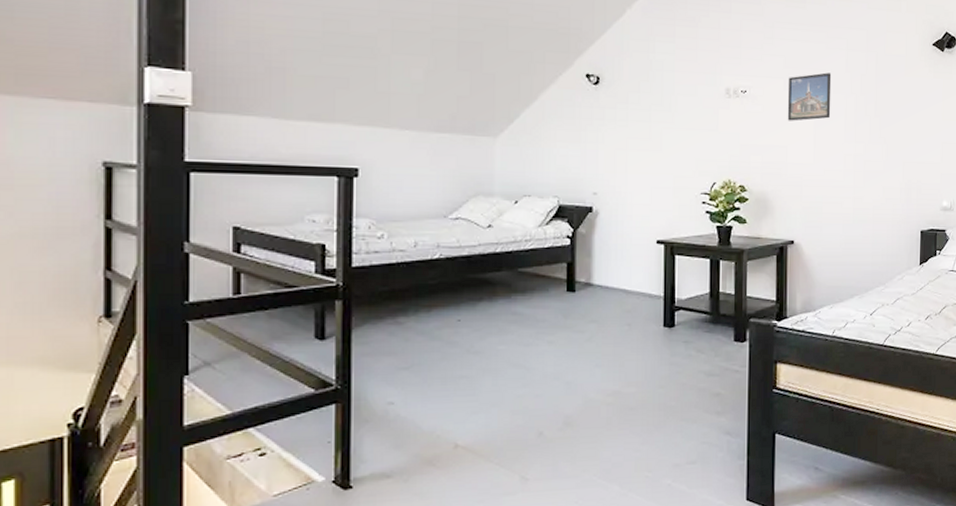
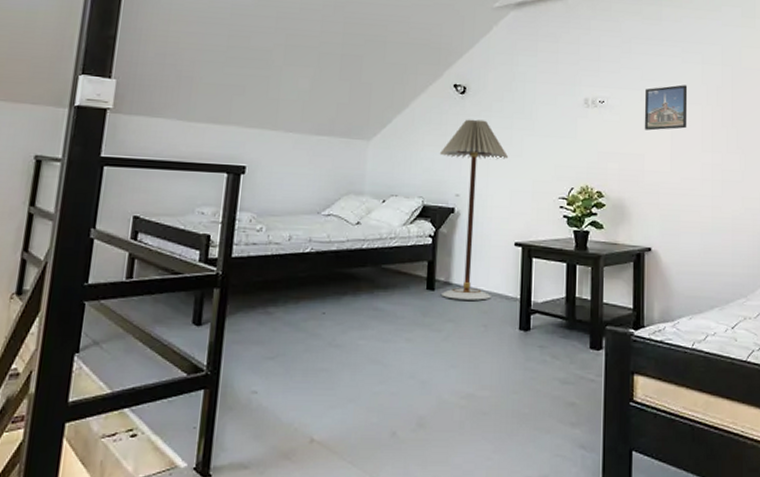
floor lamp: none [575,112,648,300] -> present [440,119,509,300]

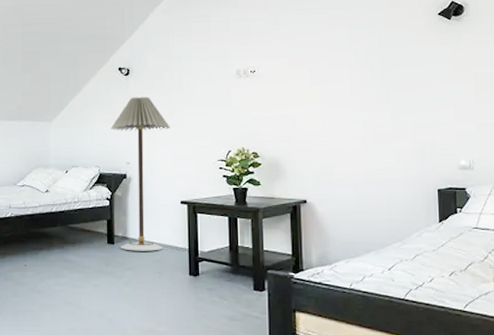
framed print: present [644,85,688,131] -> none [293,49,337,94]

